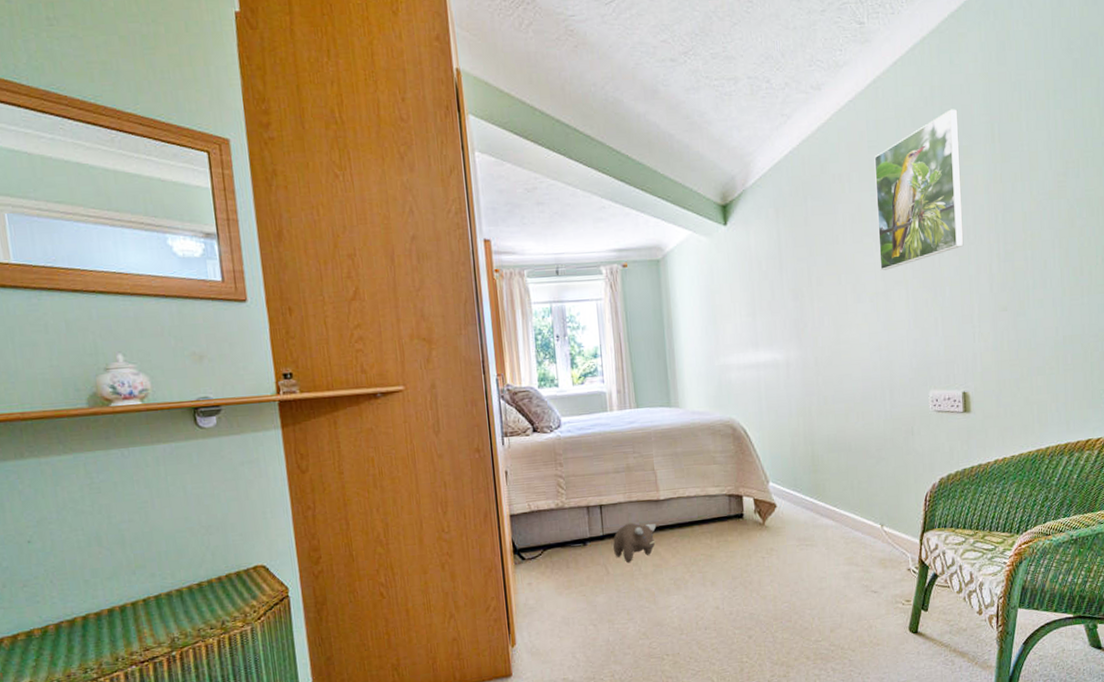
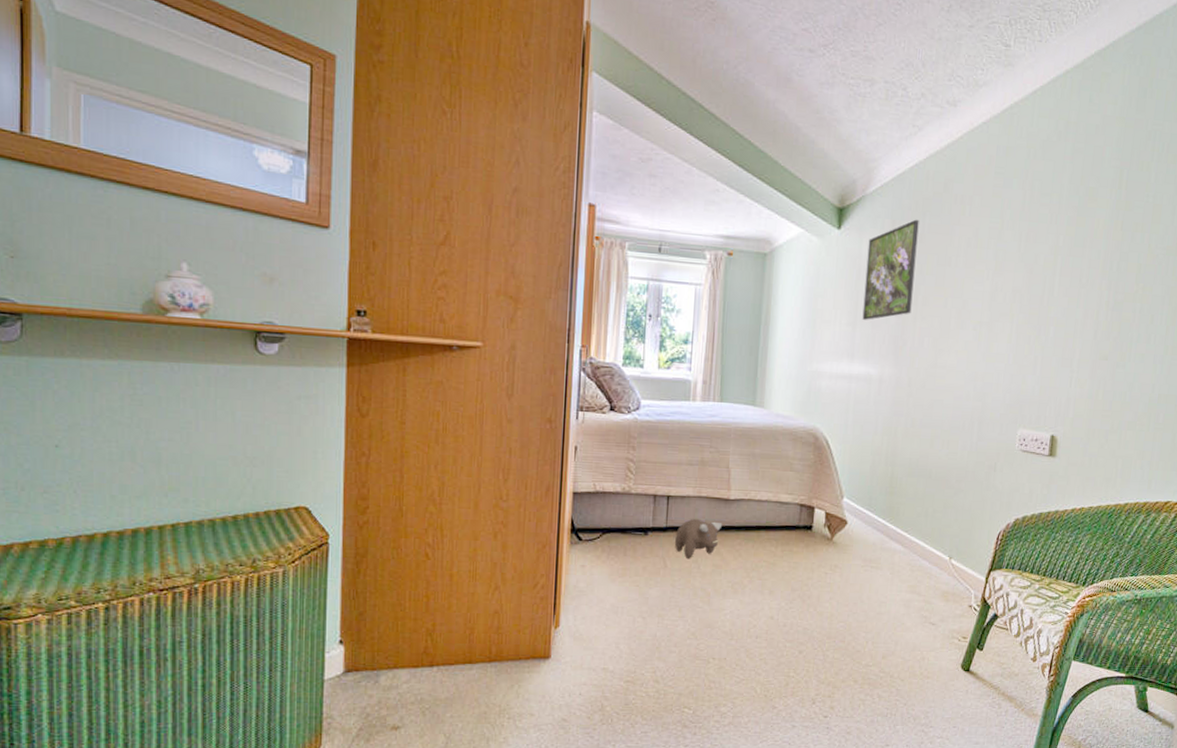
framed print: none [755,204,807,309] -> present [862,219,919,320]
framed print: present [874,109,964,271] -> none [988,148,1090,301]

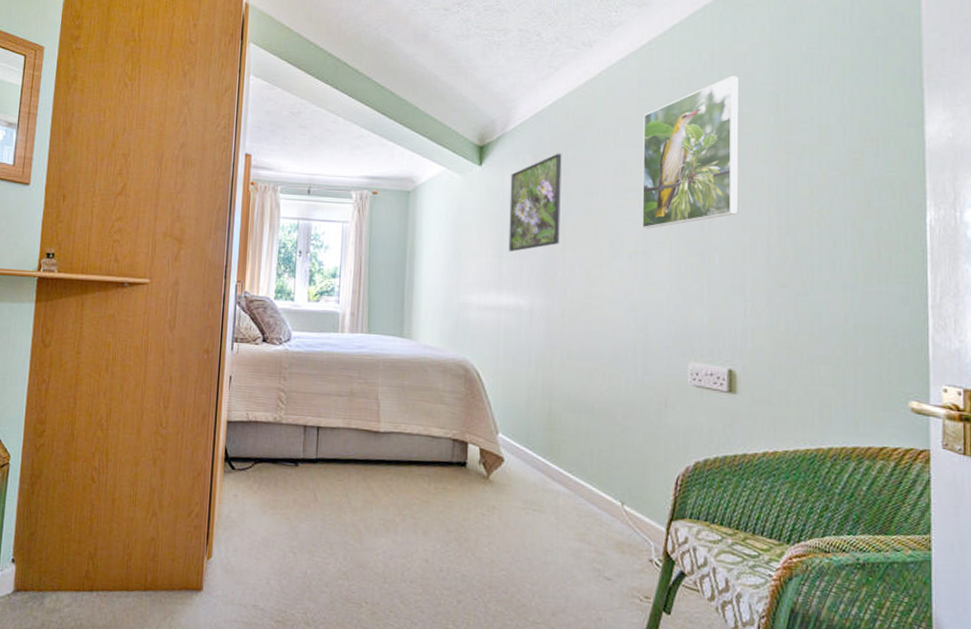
plush toy: present [675,518,723,558] -> none [325,450,373,492]
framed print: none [988,148,1090,301] -> present [642,75,739,229]

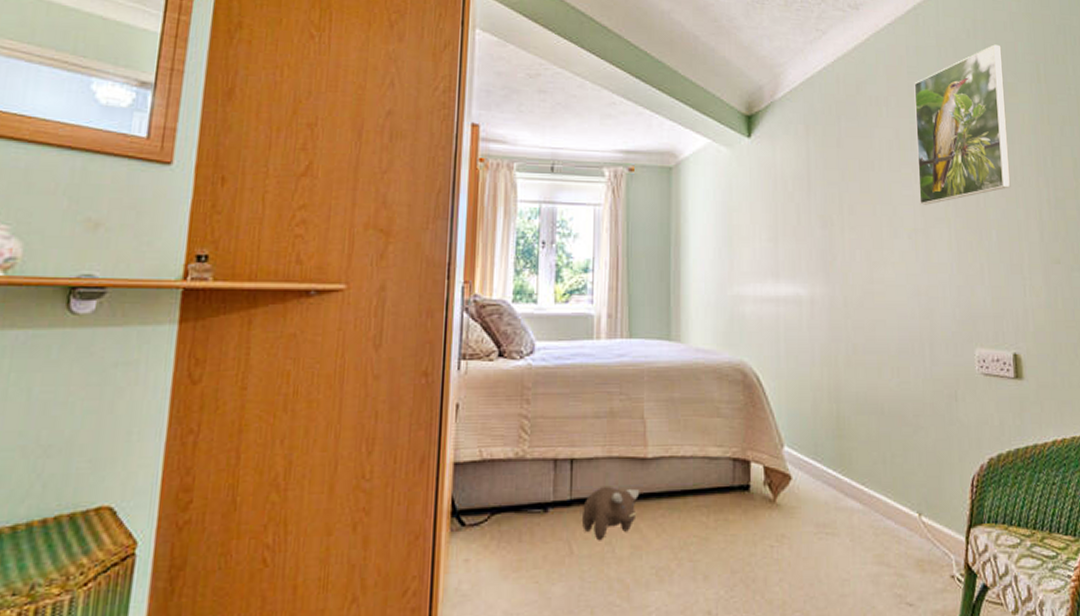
plush toy: none [325,450,373,492] -> present [582,485,640,540]
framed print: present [508,153,562,252] -> none [782,123,838,234]

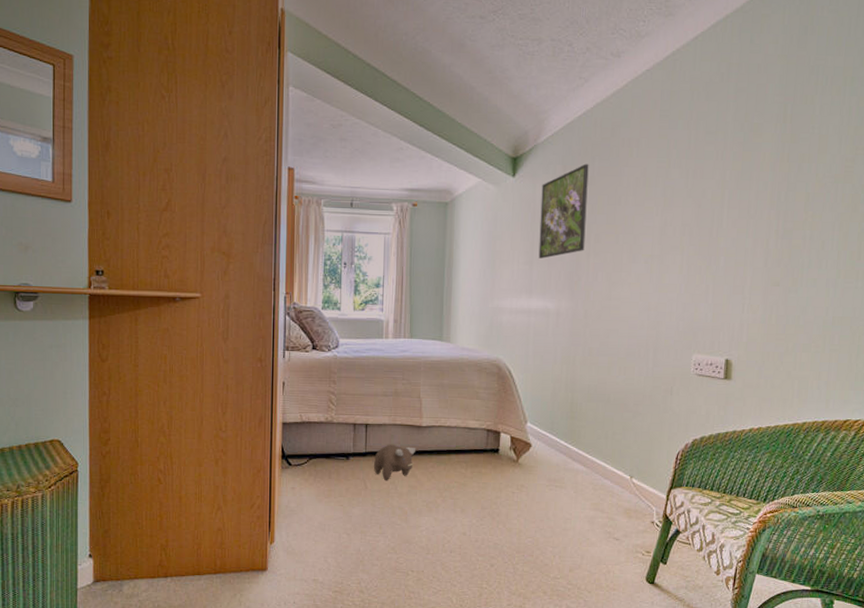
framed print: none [782,123,838,234] -> present [538,163,589,259]
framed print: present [914,44,1011,205] -> none [658,87,753,235]

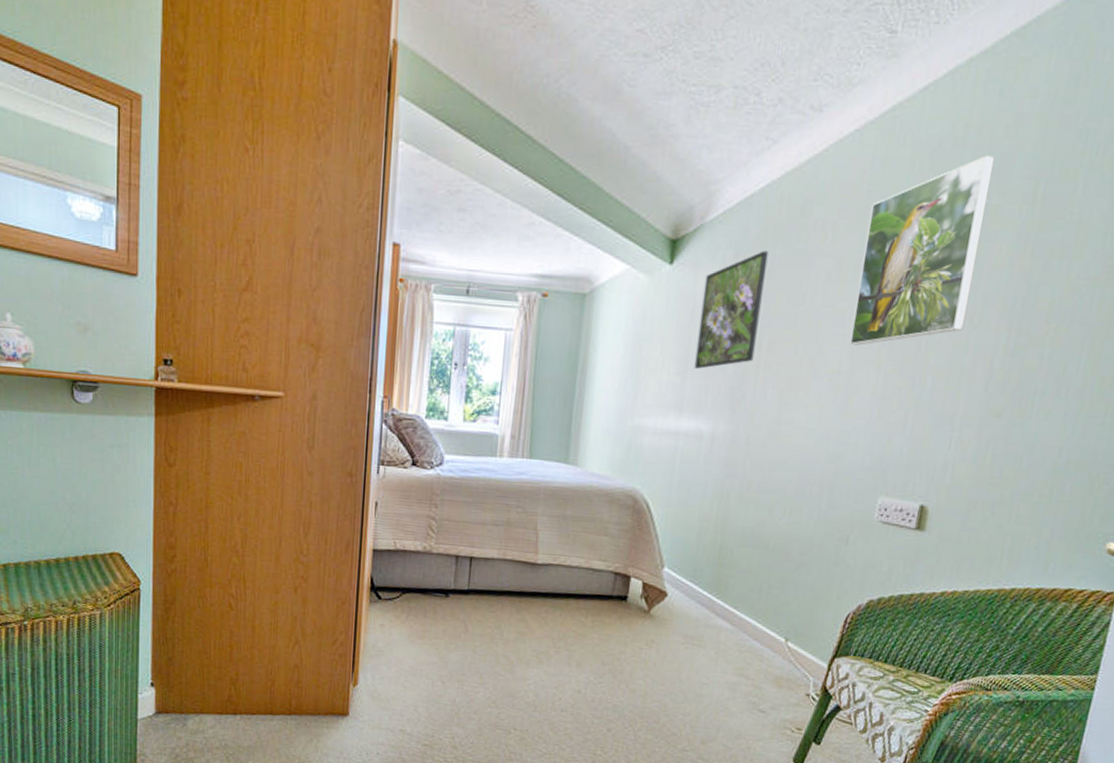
plush toy: present [374,444,416,480] -> none [477,582,529,624]
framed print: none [658,87,753,235] -> present [850,155,995,346]

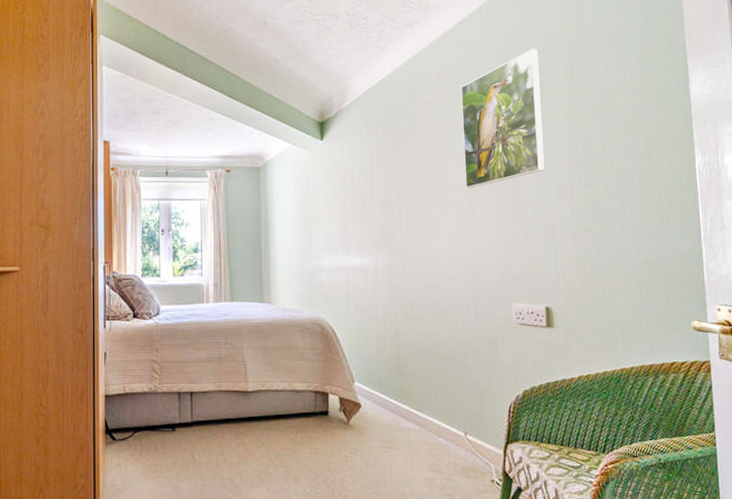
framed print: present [694,250,769,369] -> none [349,125,396,217]

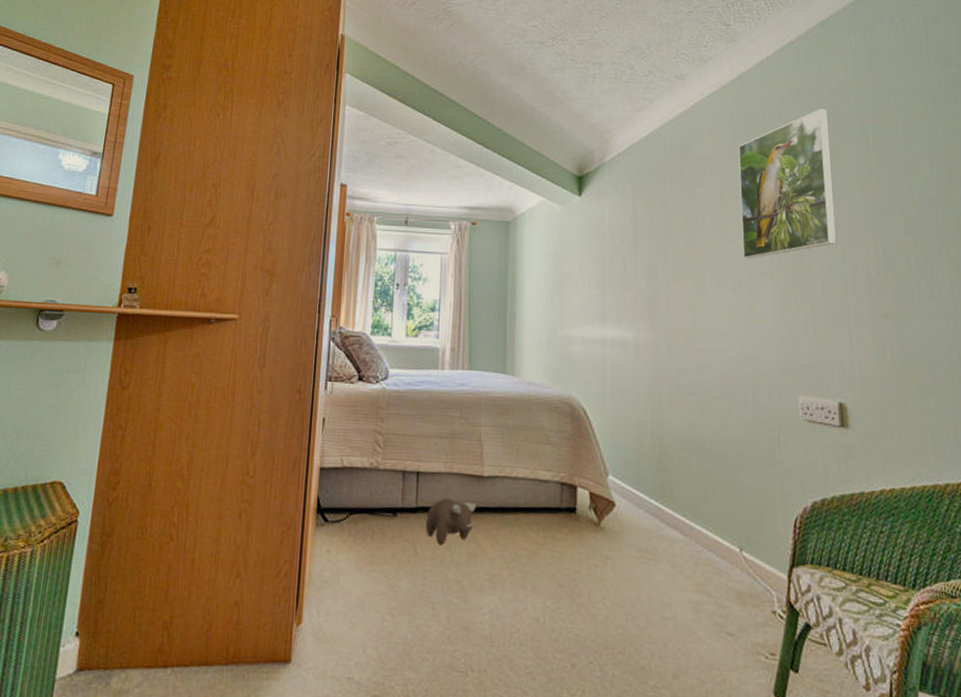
plush toy: none [201,412,244,451] -> present [426,497,477,545]

